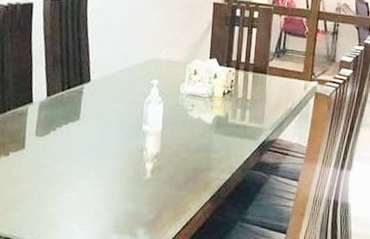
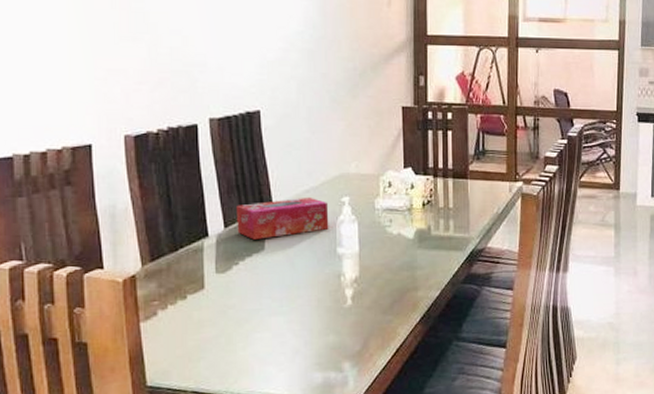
tissue box: none [58,76,139,110] -> present [235,196,329,240]

